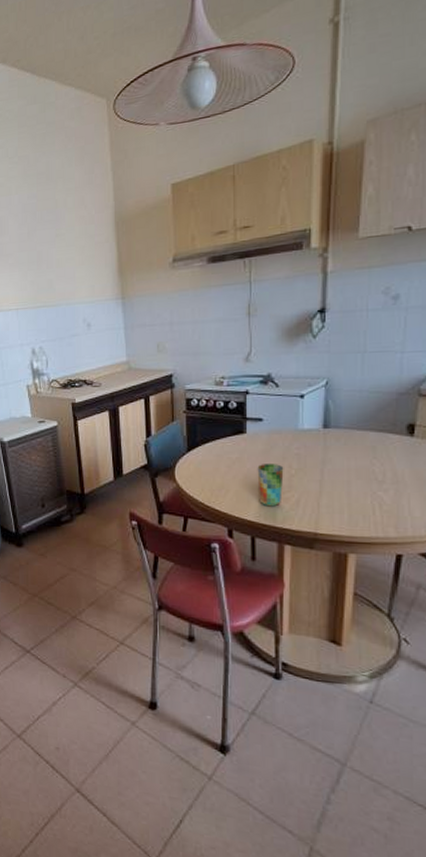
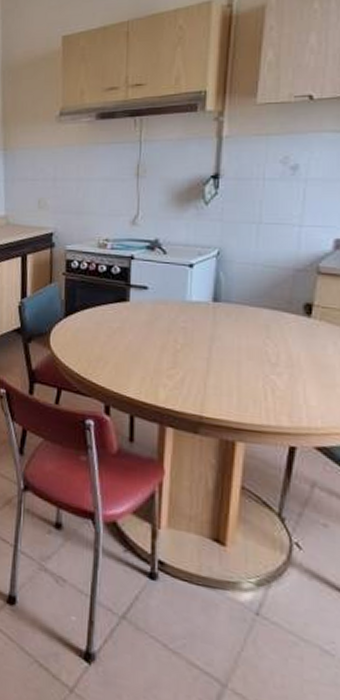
cup: present [257,463,284,507] -> none [139,335,169,384]

